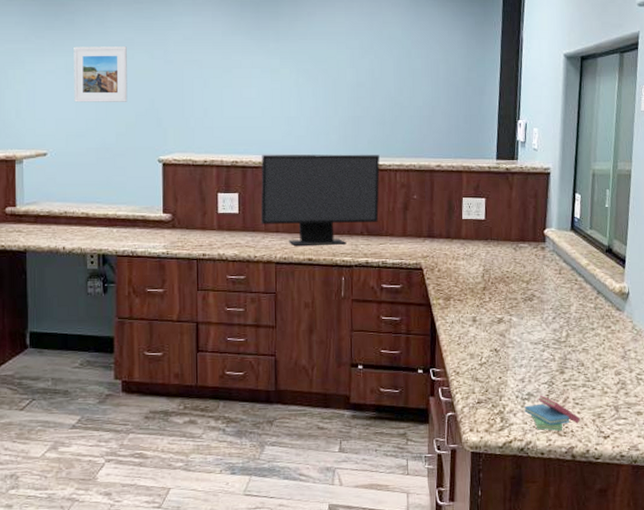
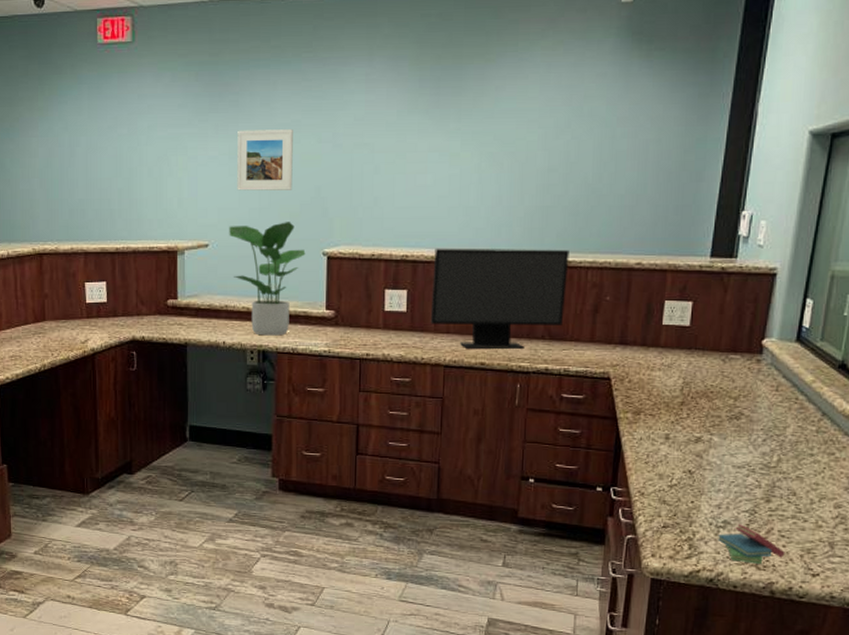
potted plant: none [67,131,142,240] -> present [229,222,306,336]

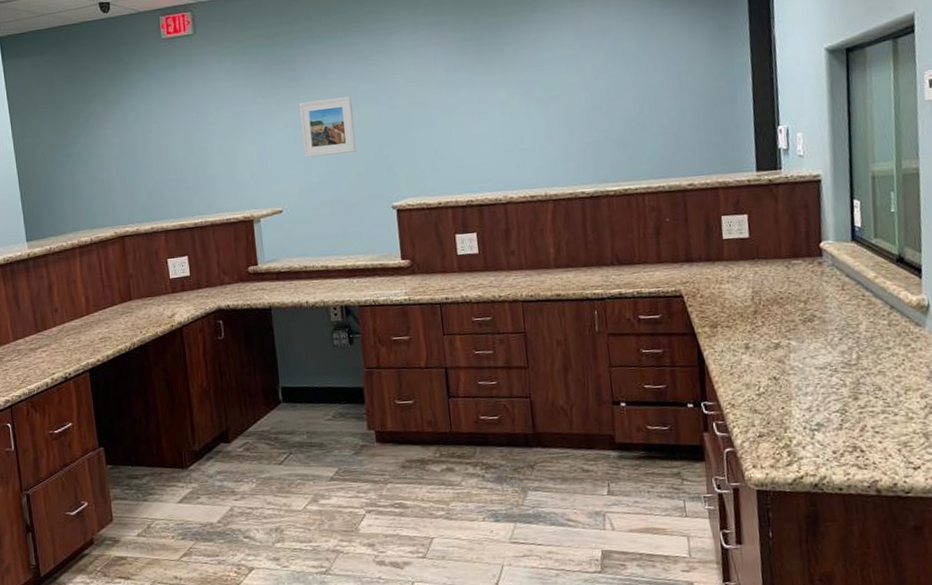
potted plant: present [229,222,306,336] -> none [300,181,376,291]
computer monitor: present [430,248,569,349] -> none [497,179,629,282]
sticky notes: present [718,524,785,564] -> none [814,424,883,464]

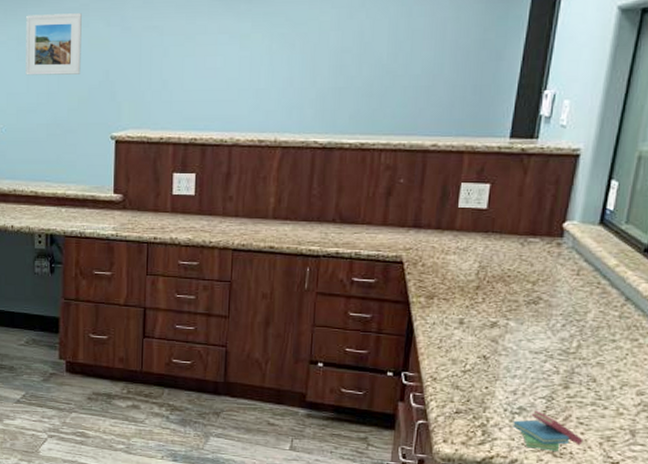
sticky notes: none [814,424,883,464] -> present [513,410,583,451]

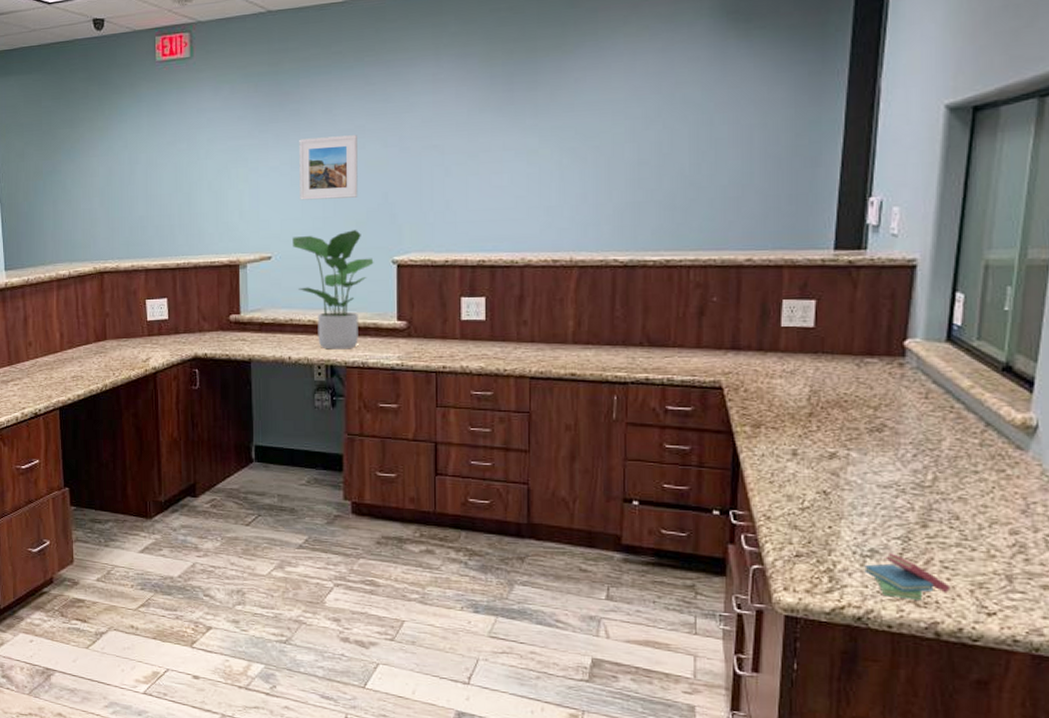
potted plant: none [18,106,94,220] -> present [292,230,374,350]

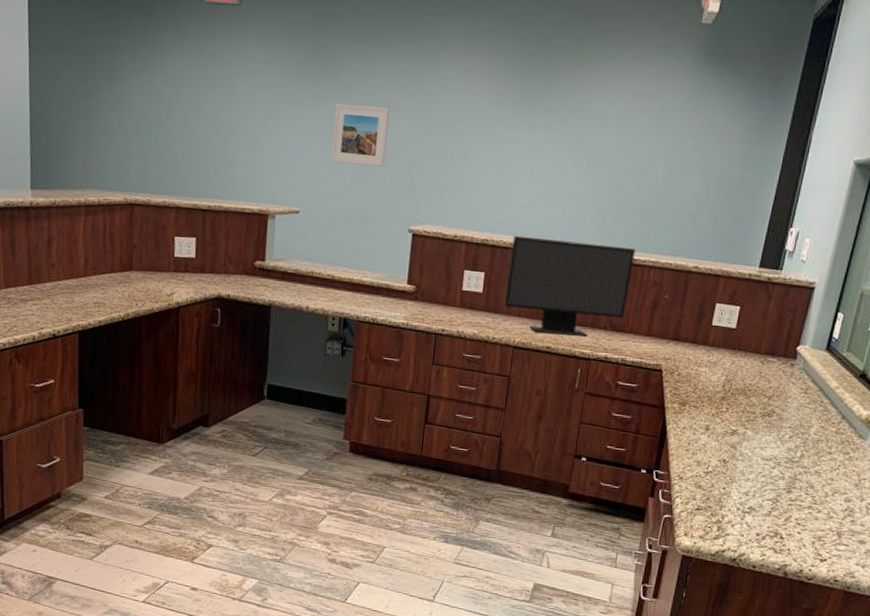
potted plant: present [292,230,374,350] -> none [320,195,392,305]
computer monitor: none [512,248,667,358] -> present [503,235,636,337]
sticky notes: present [864,553,950,600] -> none [743,510,800,548]

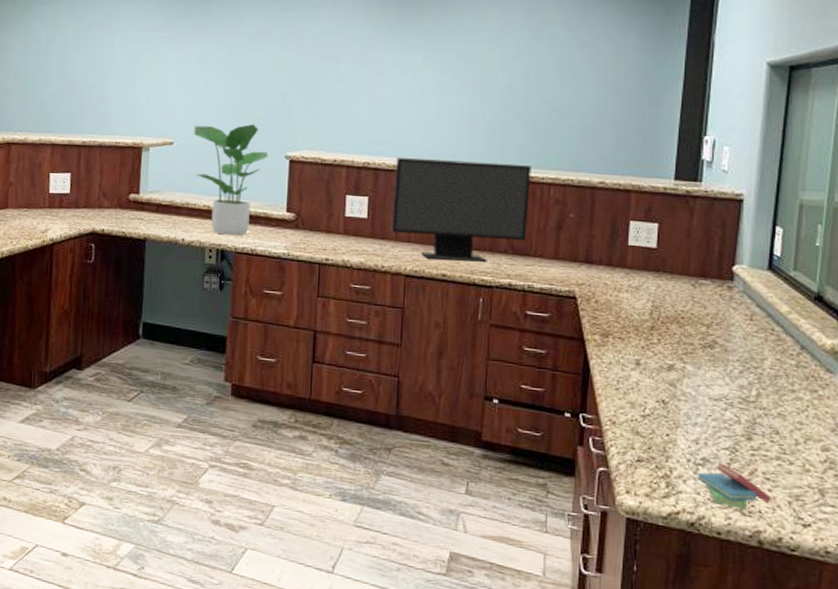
potted plant: none [320,195,392,305] -> present [194,124,268,236]
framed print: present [331,103,390,167] -> none [204,36,261,95]
sticky notes: none [743,510,800,548] -> present [697,462,771,509]

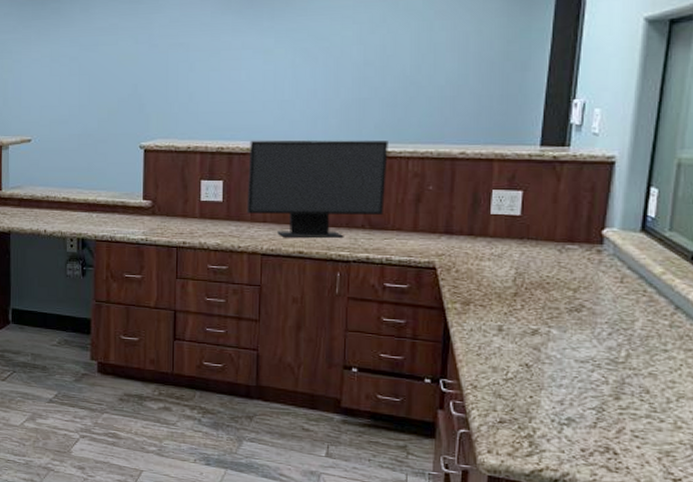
potted plant: present [194,124,268,236] -> none [50,117,123,225]
sticky notes: present [697,462,771,509] -> none [562,421,640,465]

